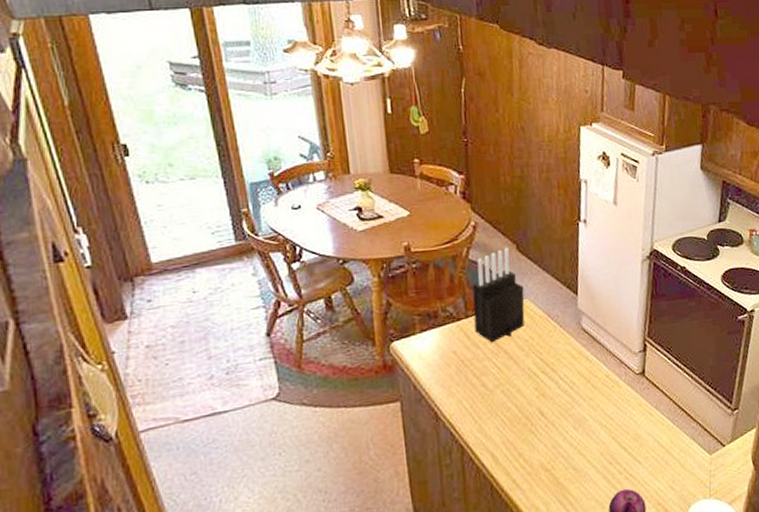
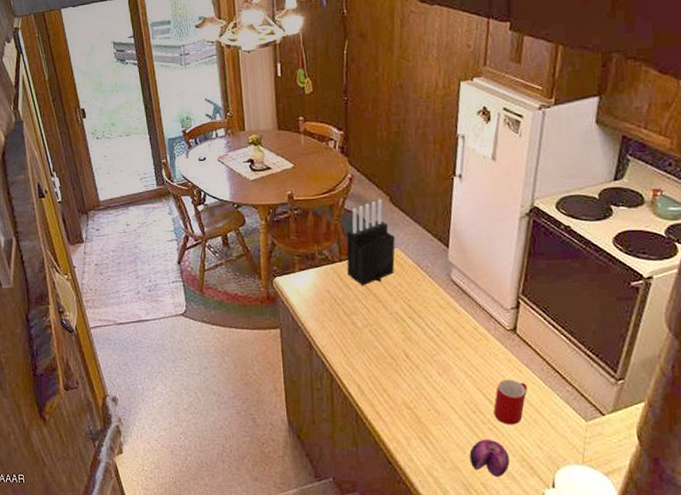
cup: none [628,423,658,471] -> present [493,379,527,425]

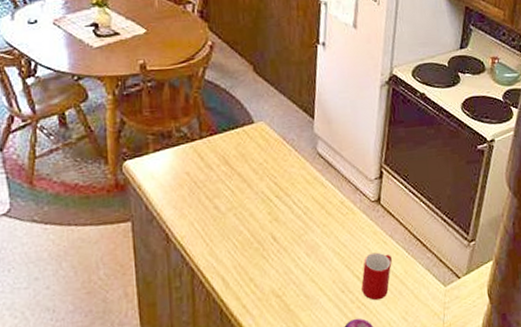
knife block: present [346,198,395,286] -> none [207,68,260,165]

